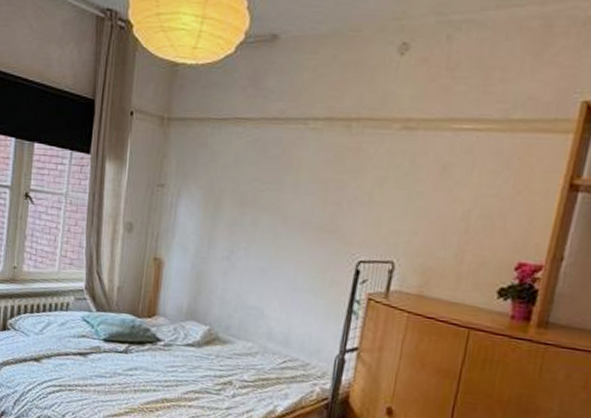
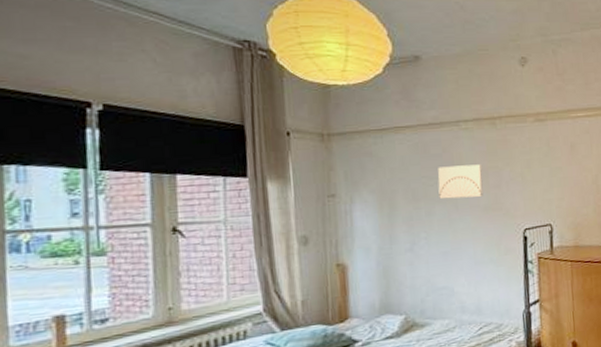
wall art: none [268,170,325,213] -> present [438,164,484,200]

